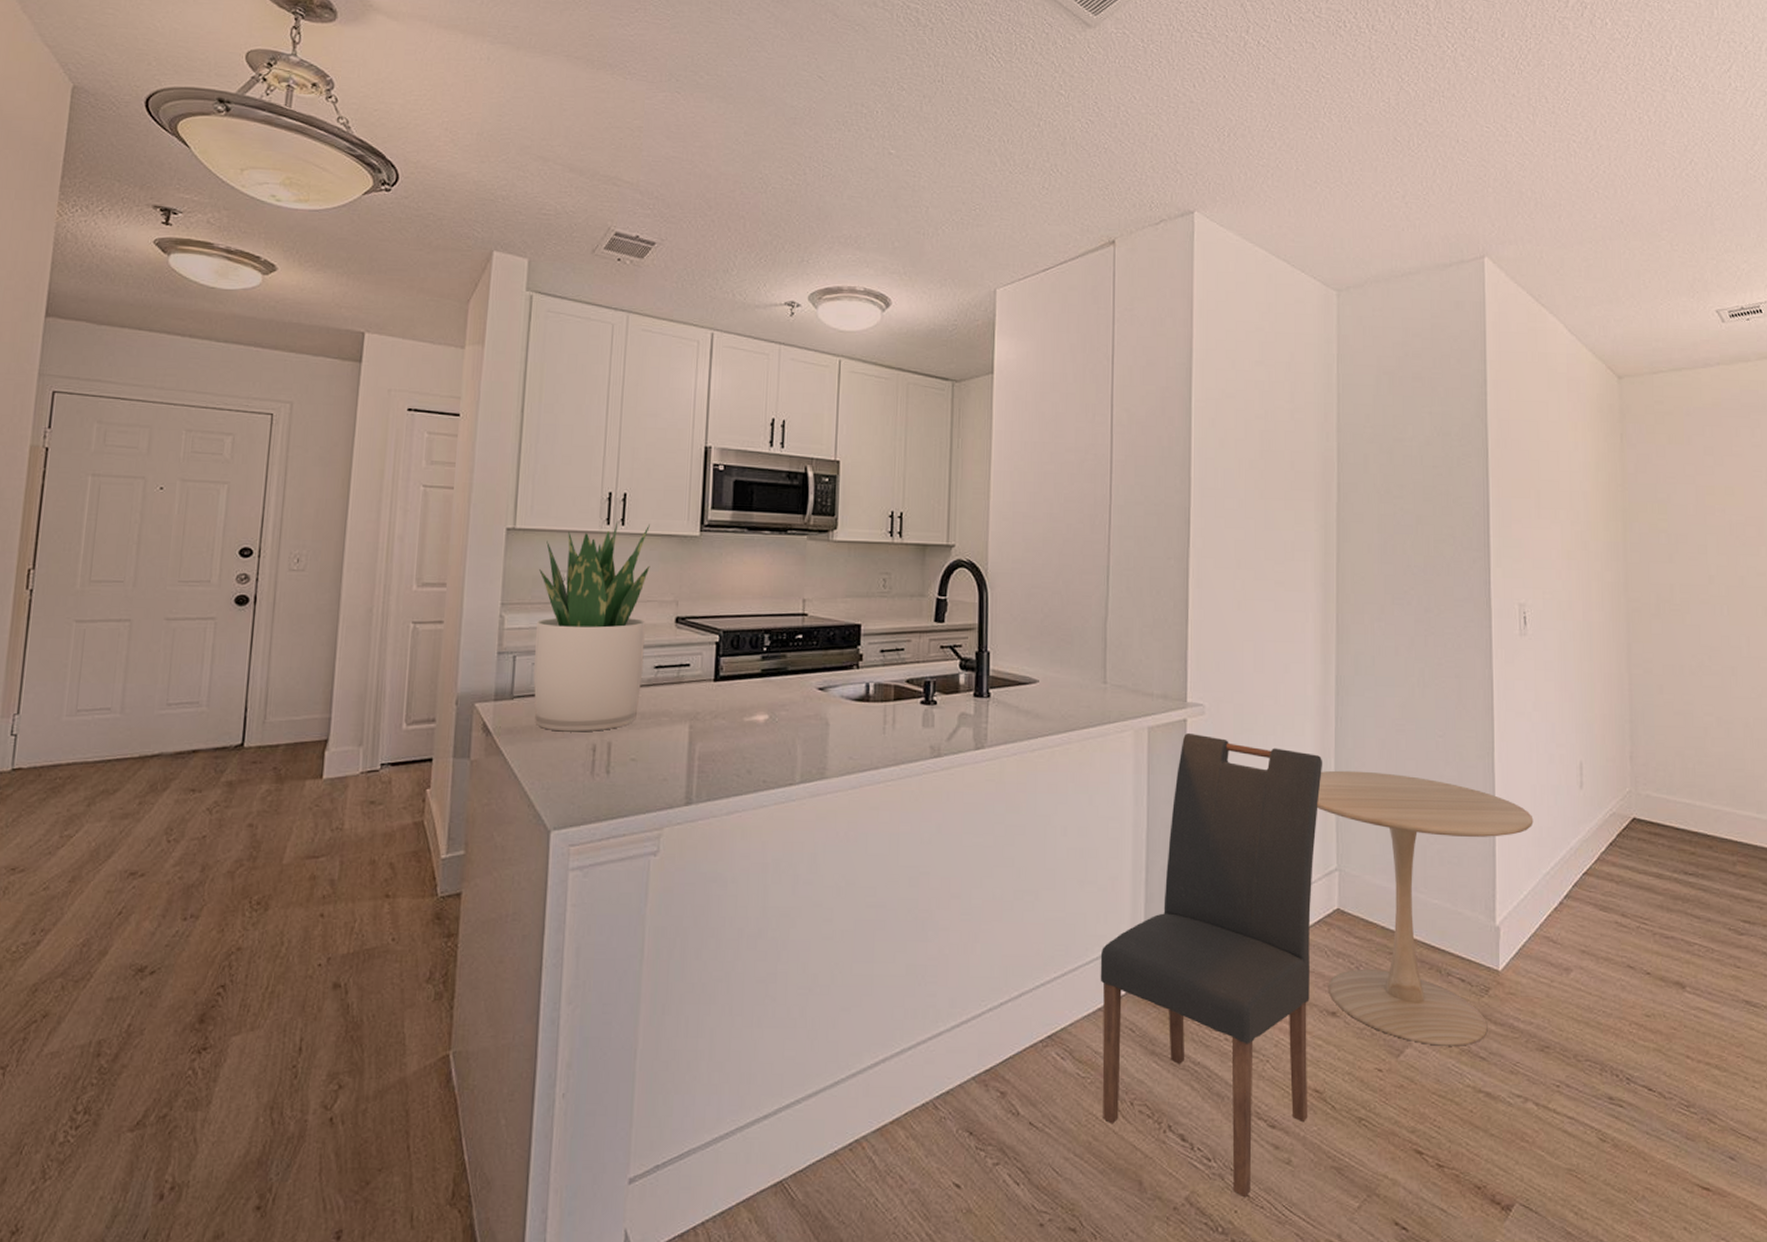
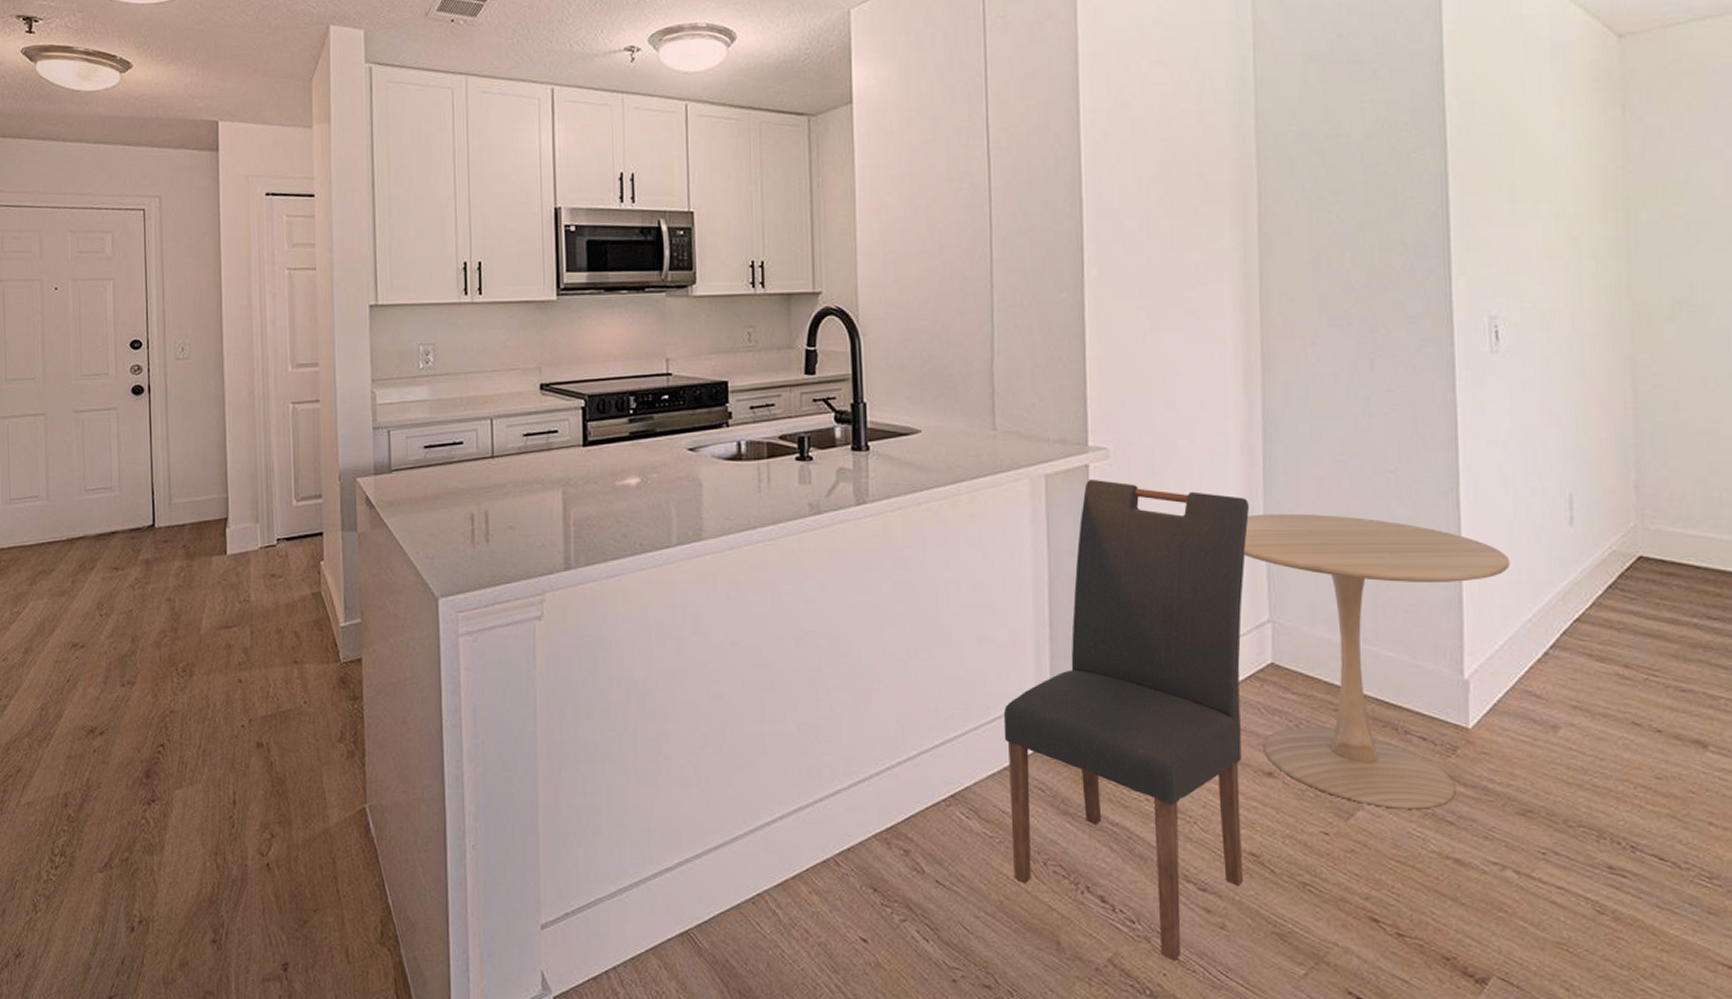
planter: present [533,521,650,732] -> none [404,291,513,503]

